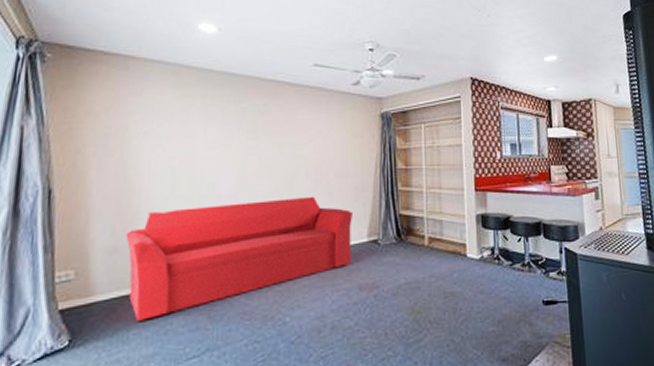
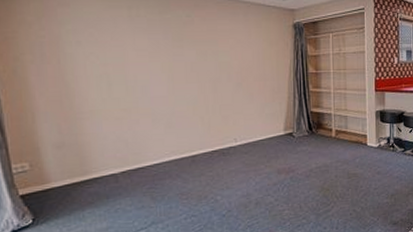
sofa: present [125,196,354,321] -> none [71,97,272,202]

